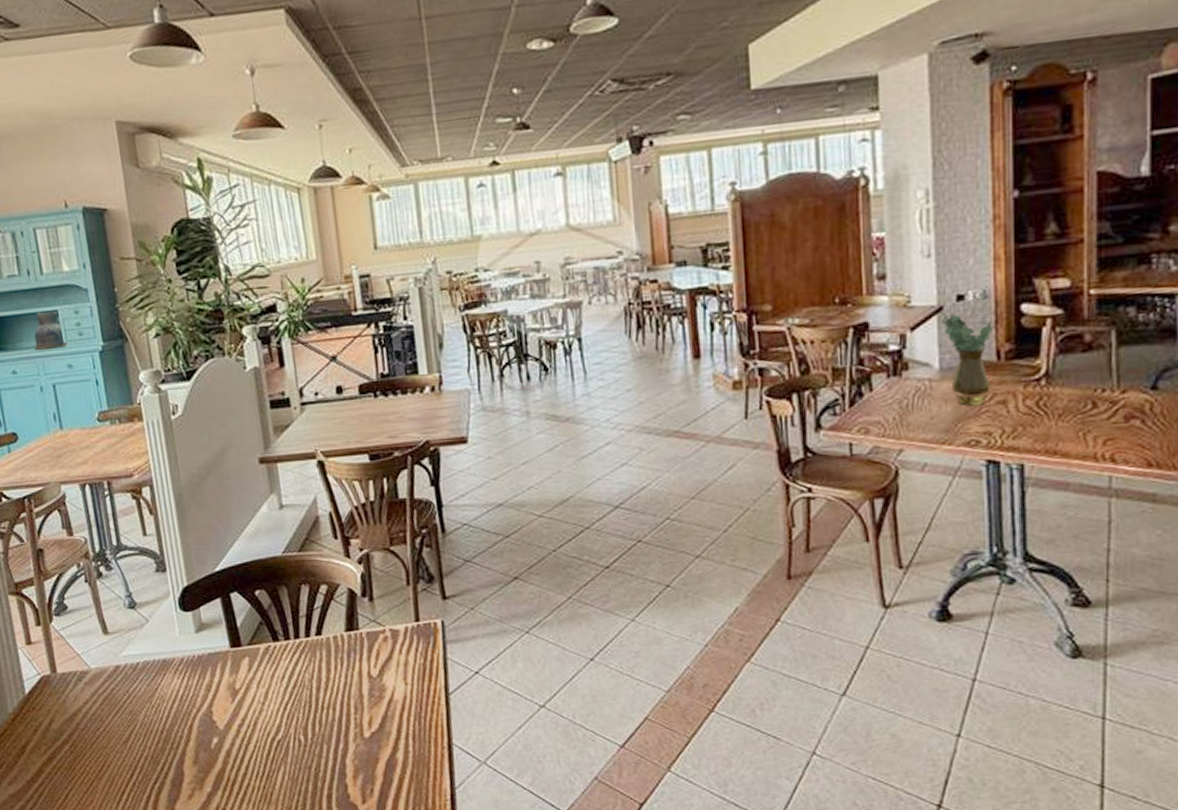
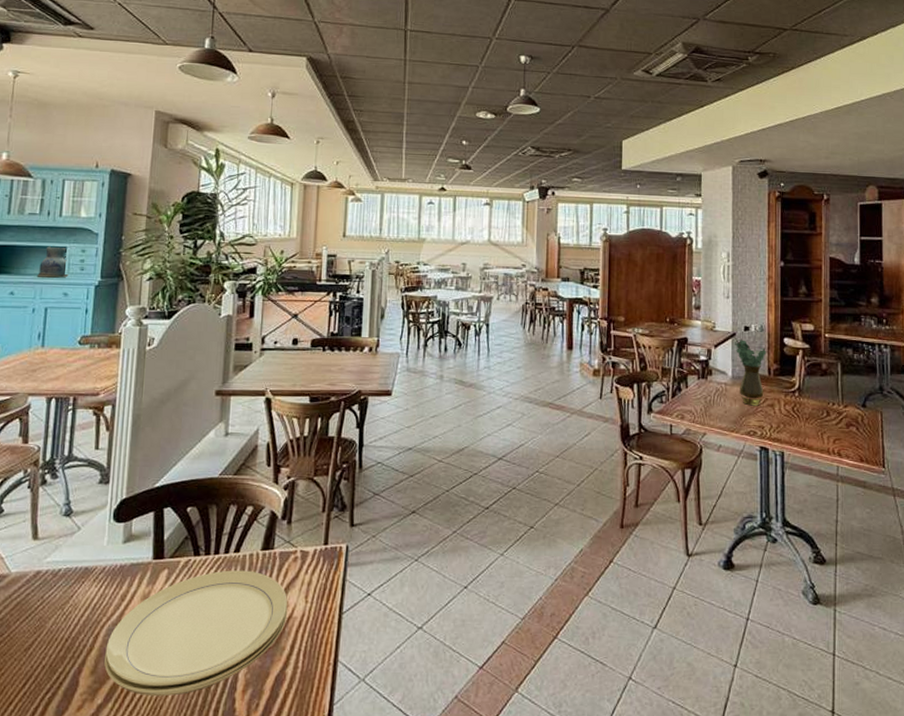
plate: none [202,654,388,784] -> present [104,570,288,697]

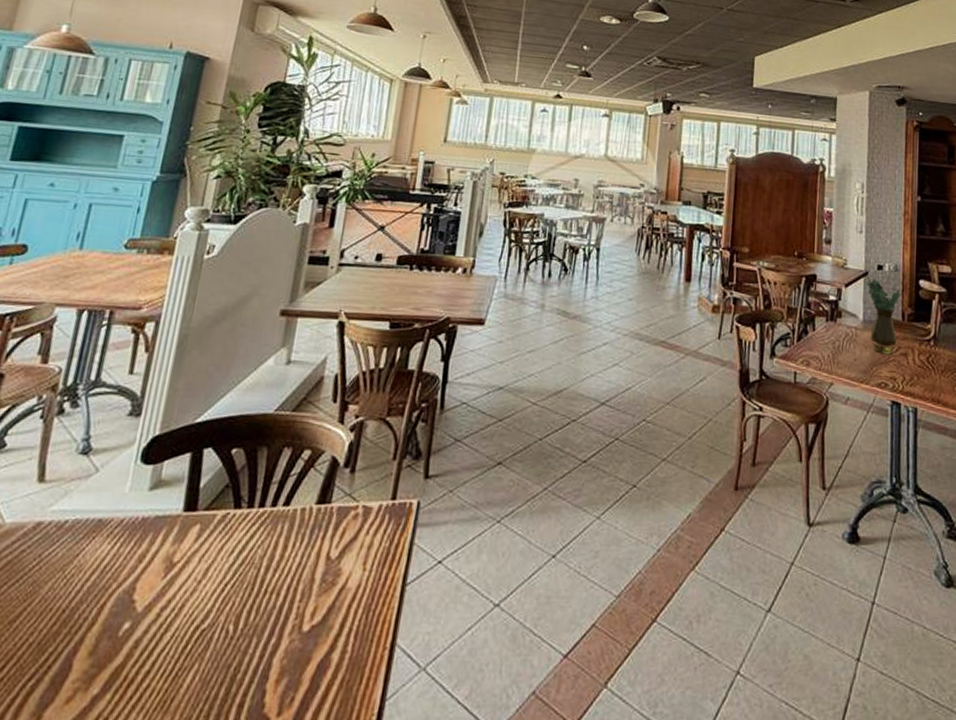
ceramic pitcher: present [36,246,70,279] -> none [84,133,124,171]
plate: present [104,570,288,697] -> none [107,527,342,687]

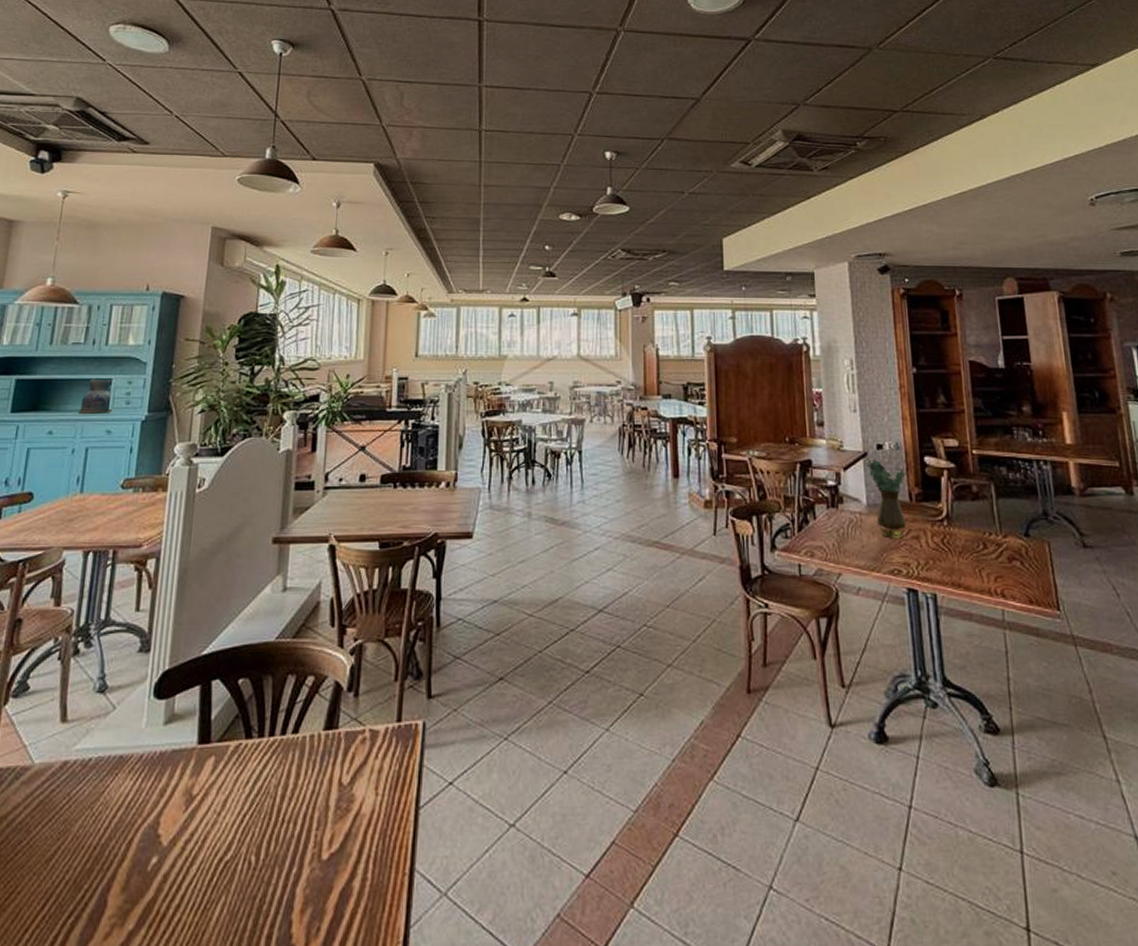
ceramic pitcher: none [84,133,124,171] -> present [77,378,114,415]

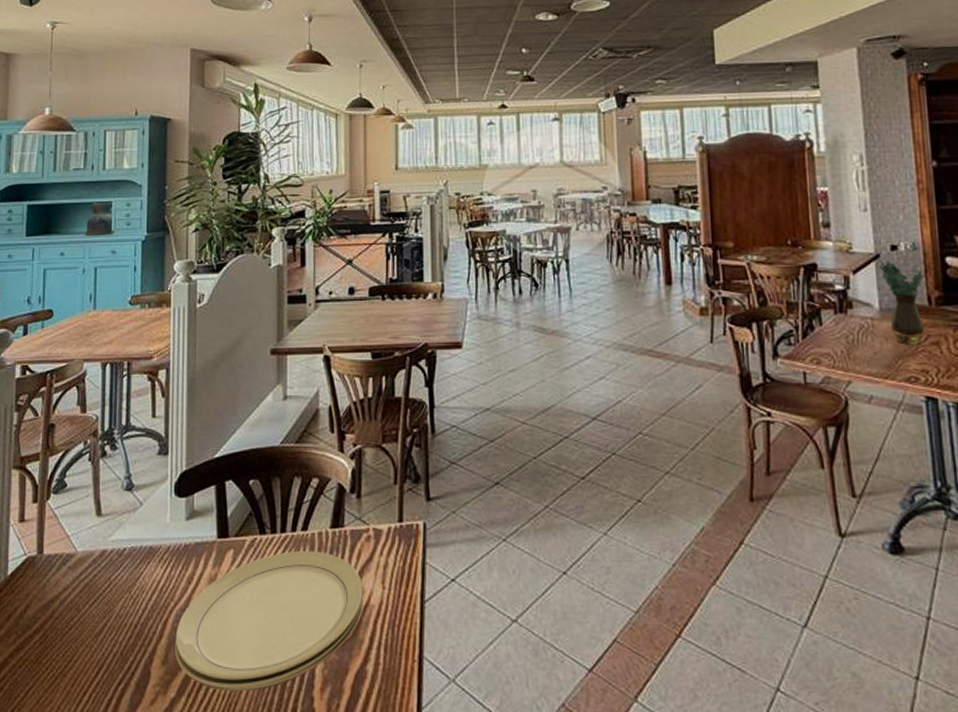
plate: none [137,756,355,920] -> present [174,550,364,692]

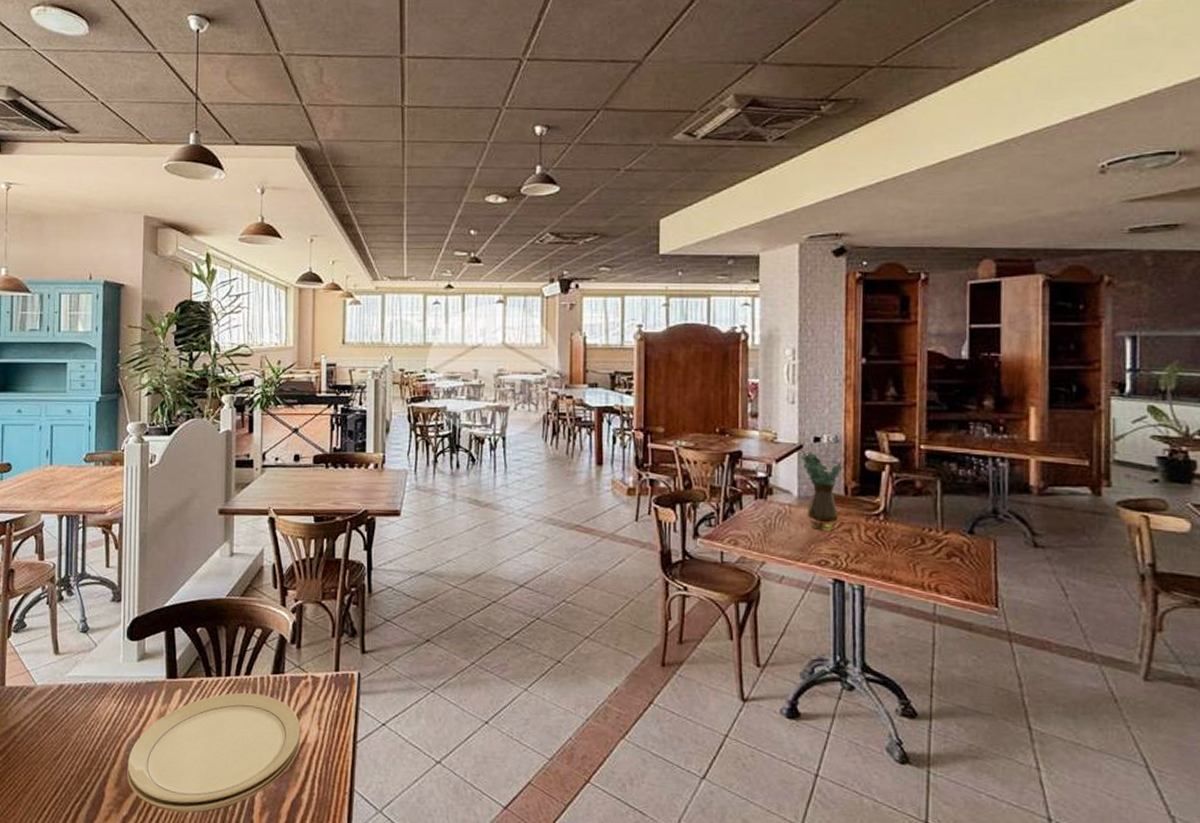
ceramic pitcher: present [84,202,116,237] -> none [41,362,72,396]

